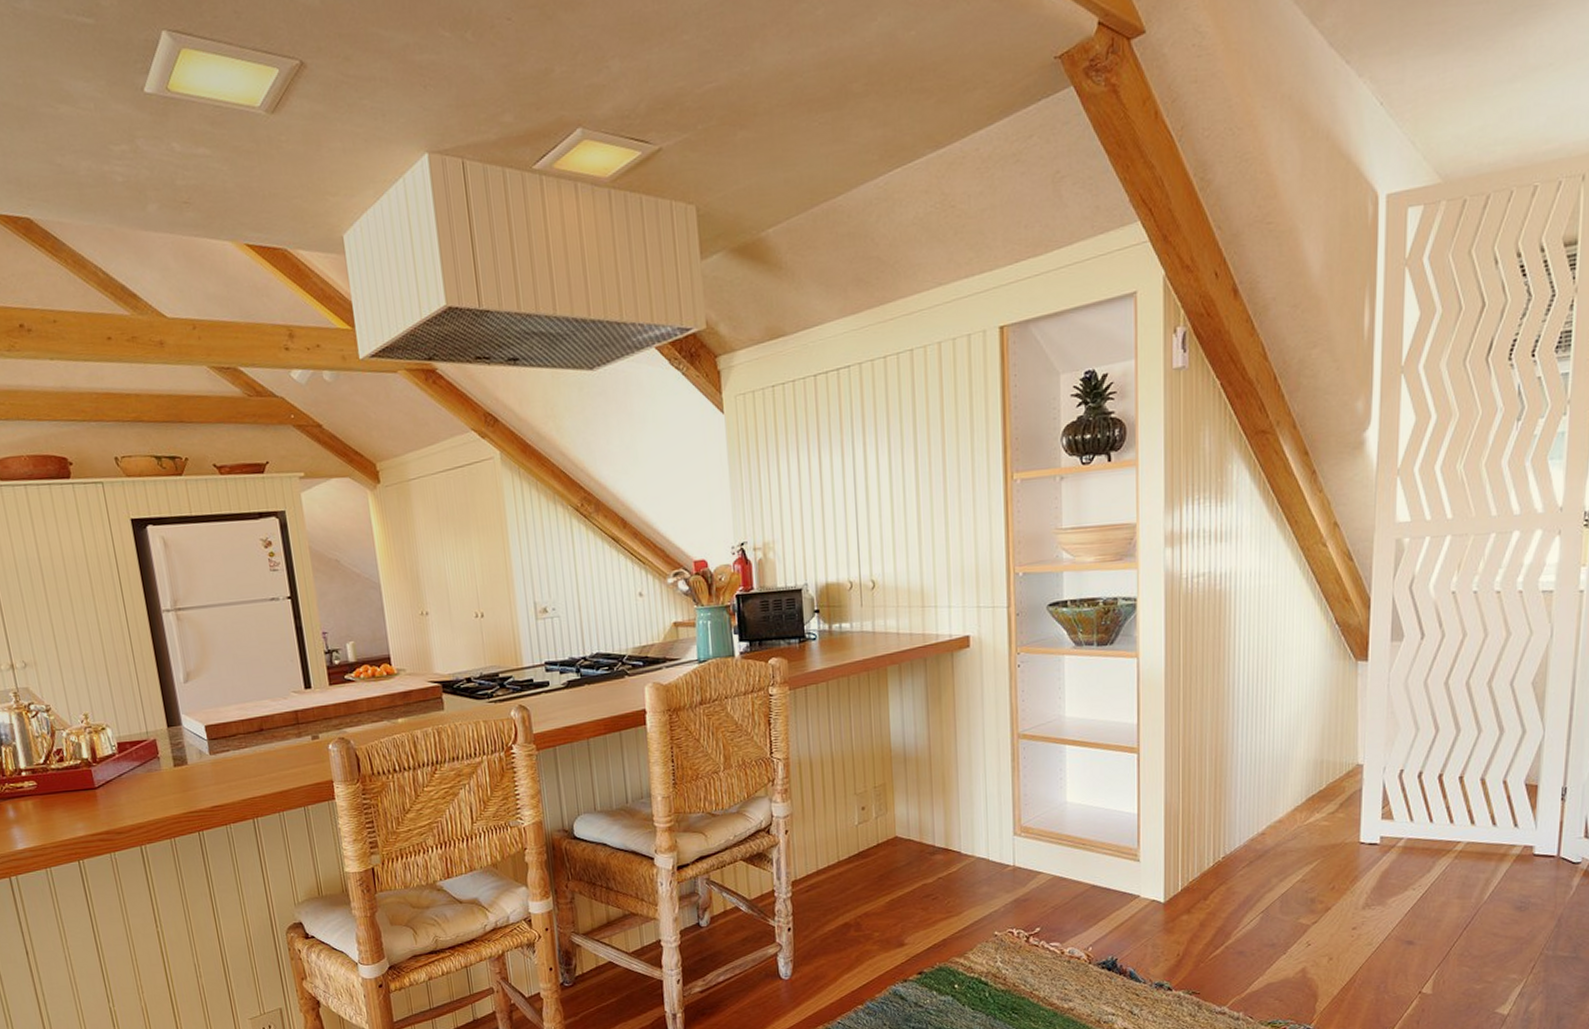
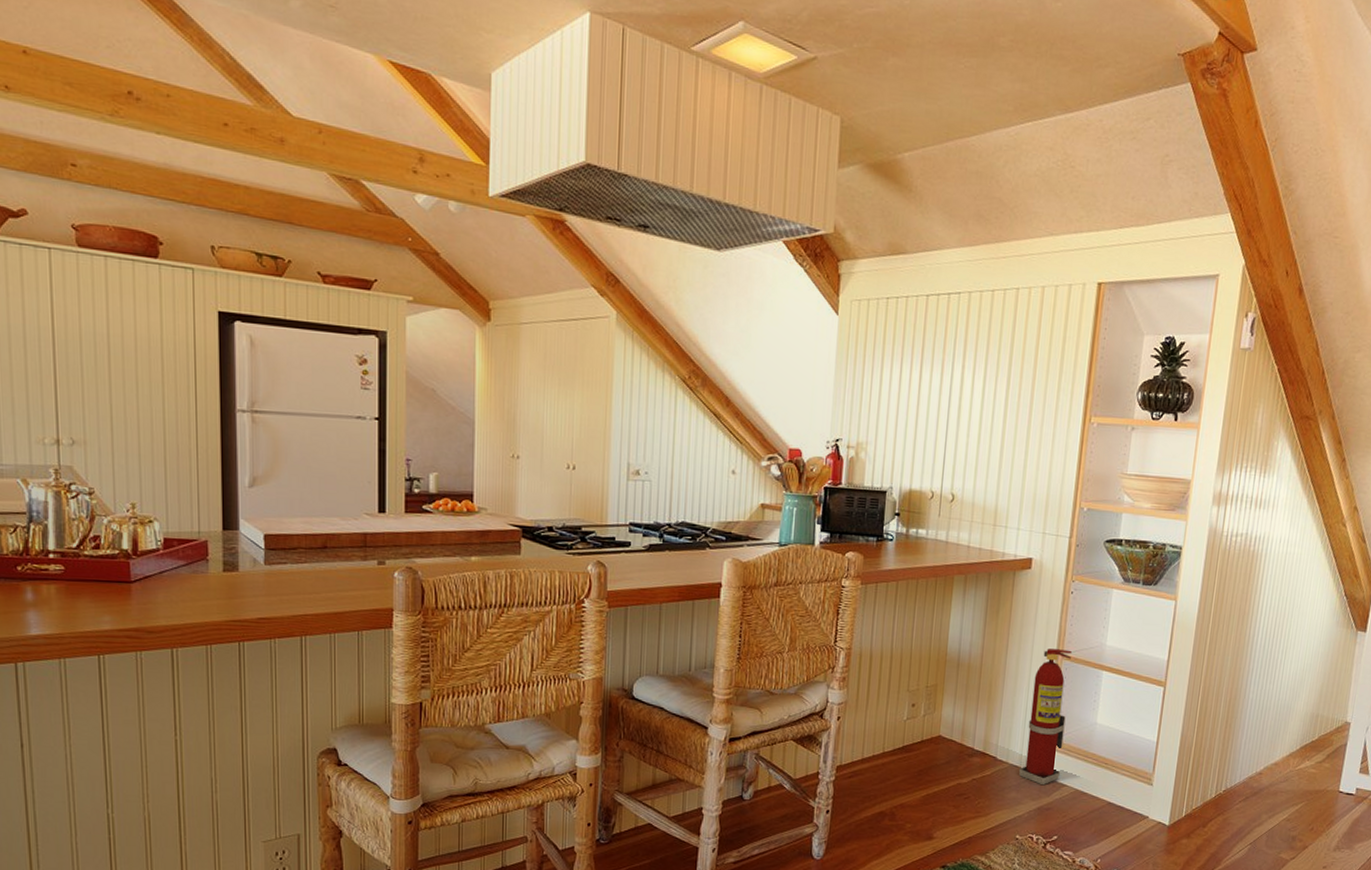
fire extinguisher: none [987,727,1033,876] -> present [1018,649,1072,786]

